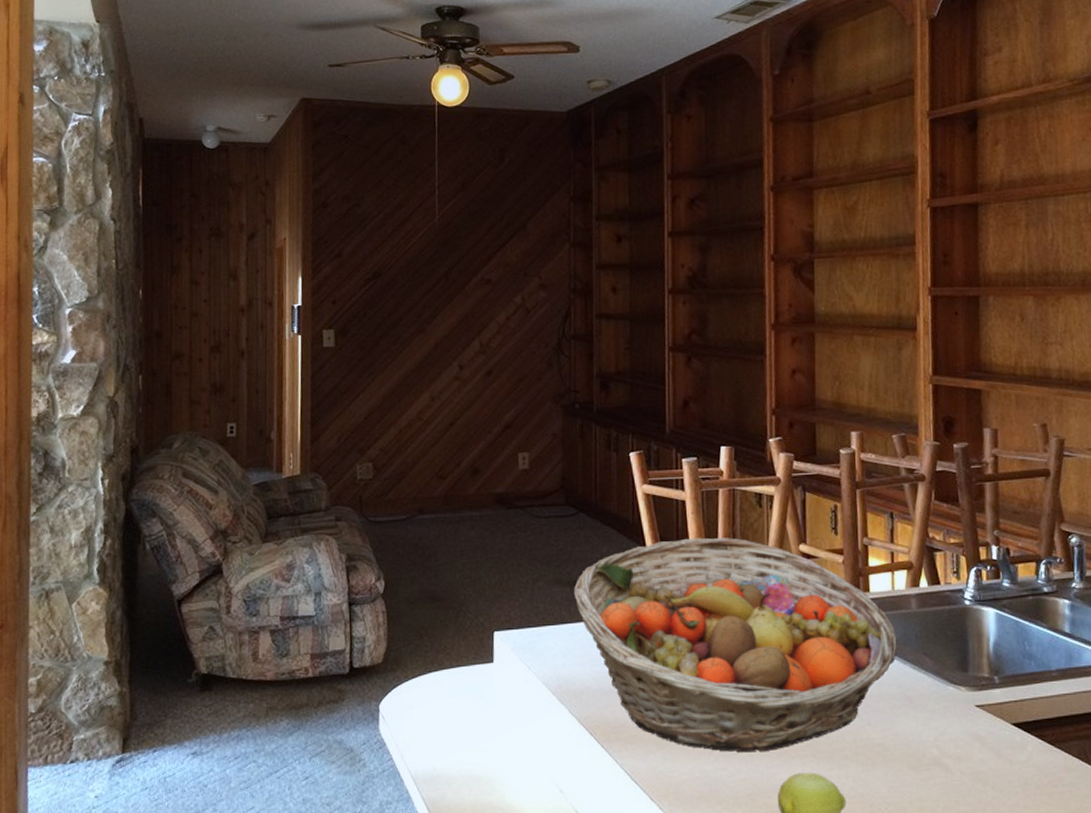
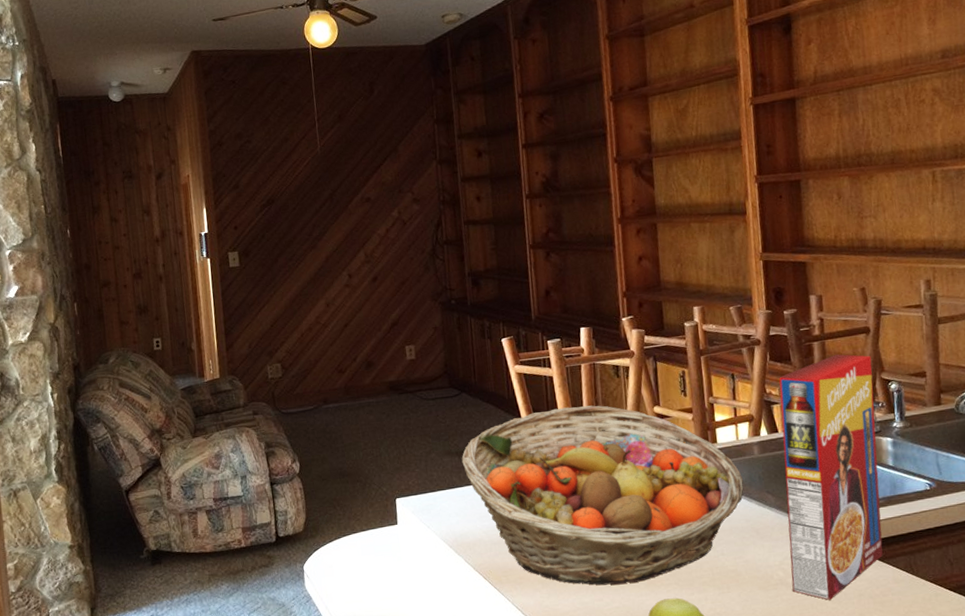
cereal box: none [944,498,1054,787] -> present [779,354,883,600]

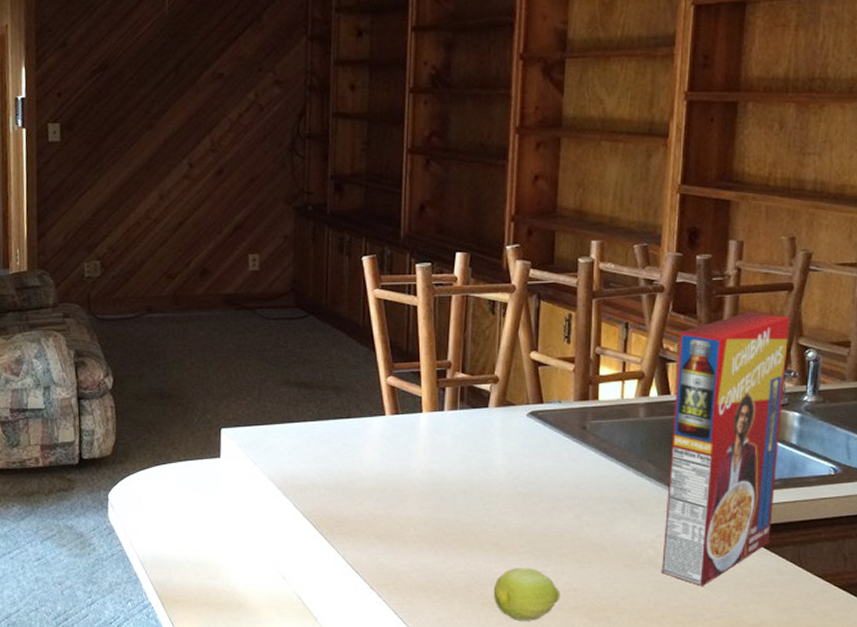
fruit basket: present [461,405,744,585] -> none [301,343,623,547]

